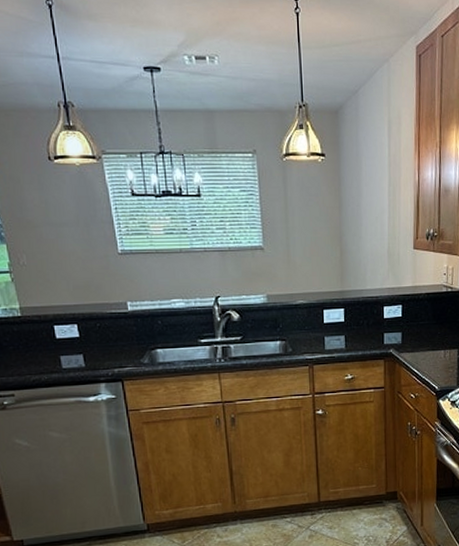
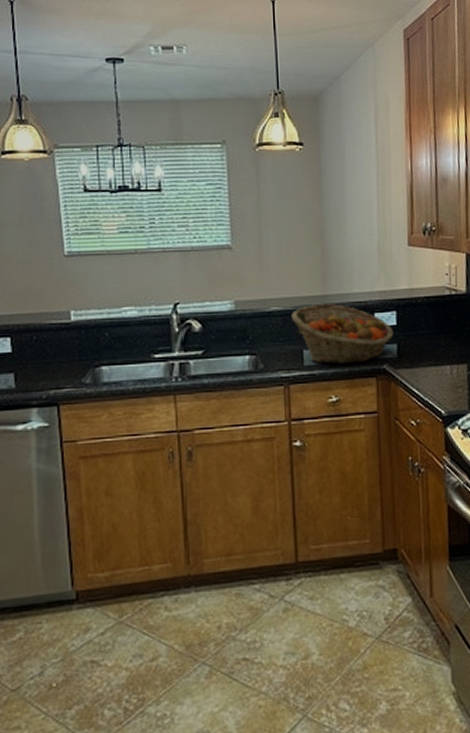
fruit basket: none [314,298,399,349] -> present [291,304,394,364]

